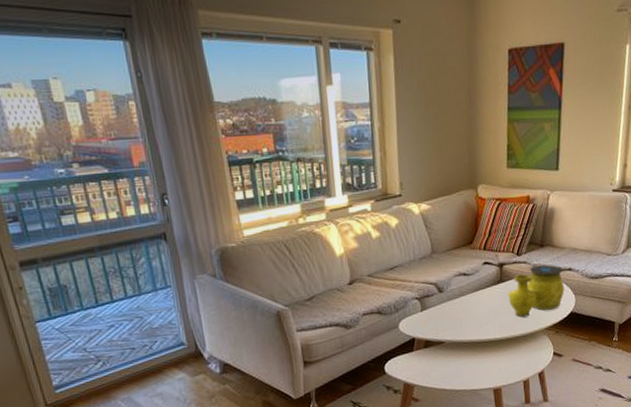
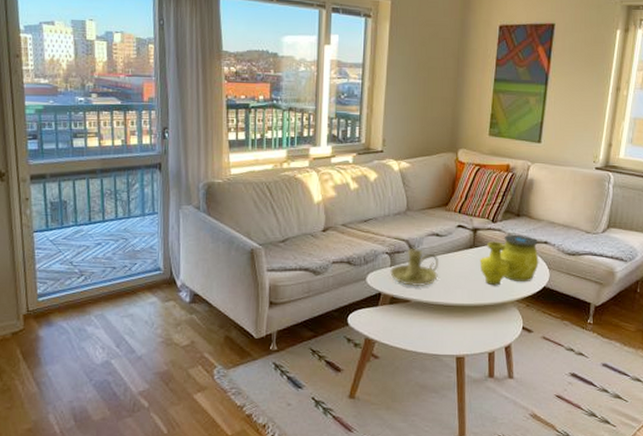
candle holder: none [421,289,469,329] -> present [390,247,438,287]

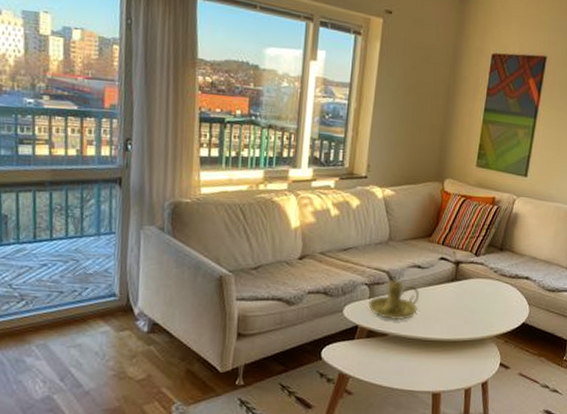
decorative vase: present [479,234,539,286] -> none [460,268,520,321]

